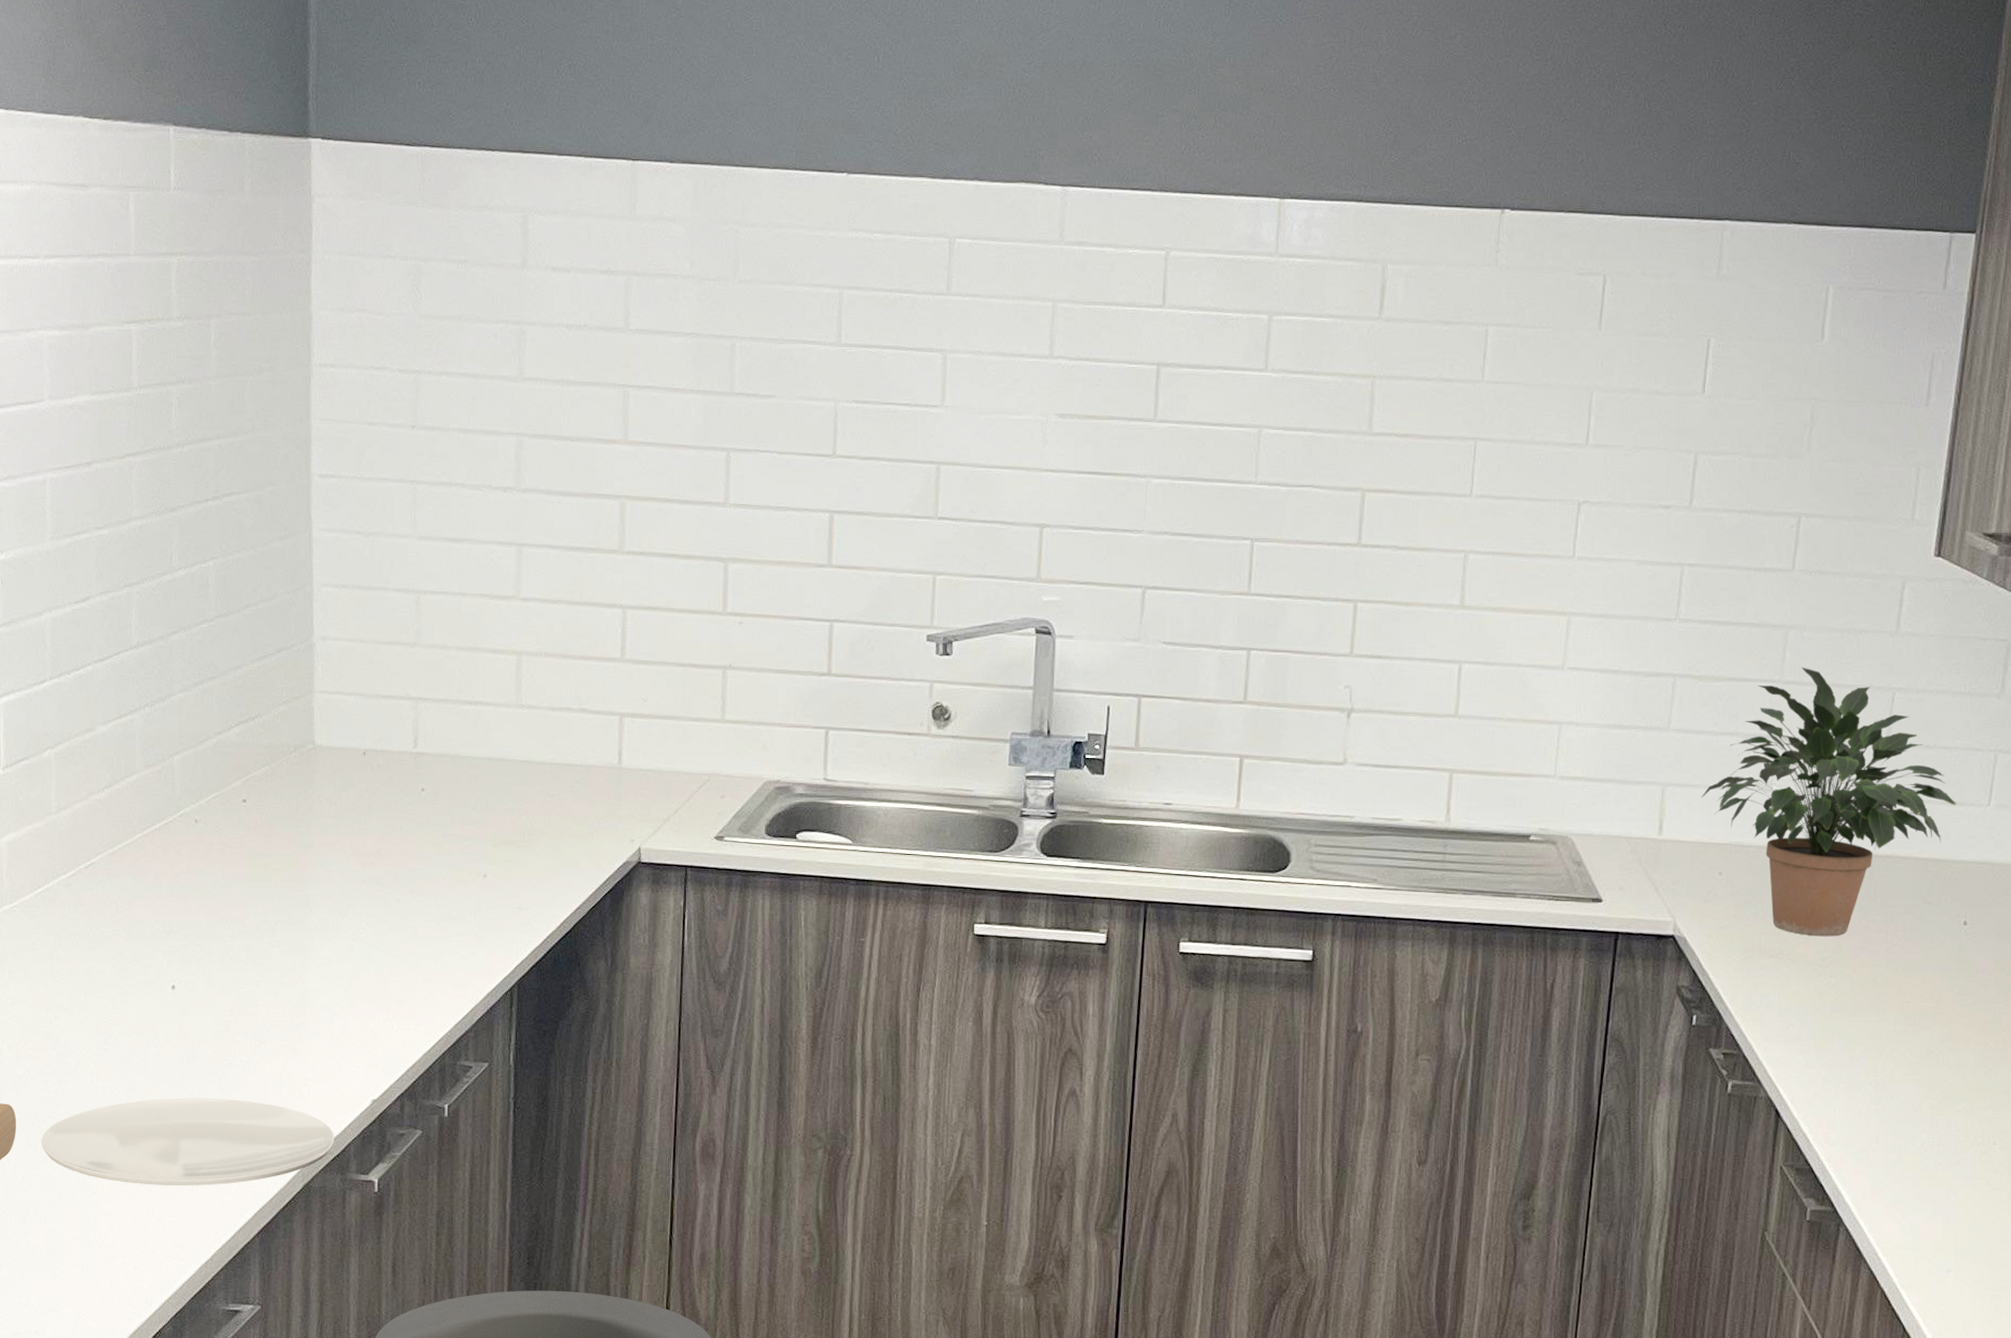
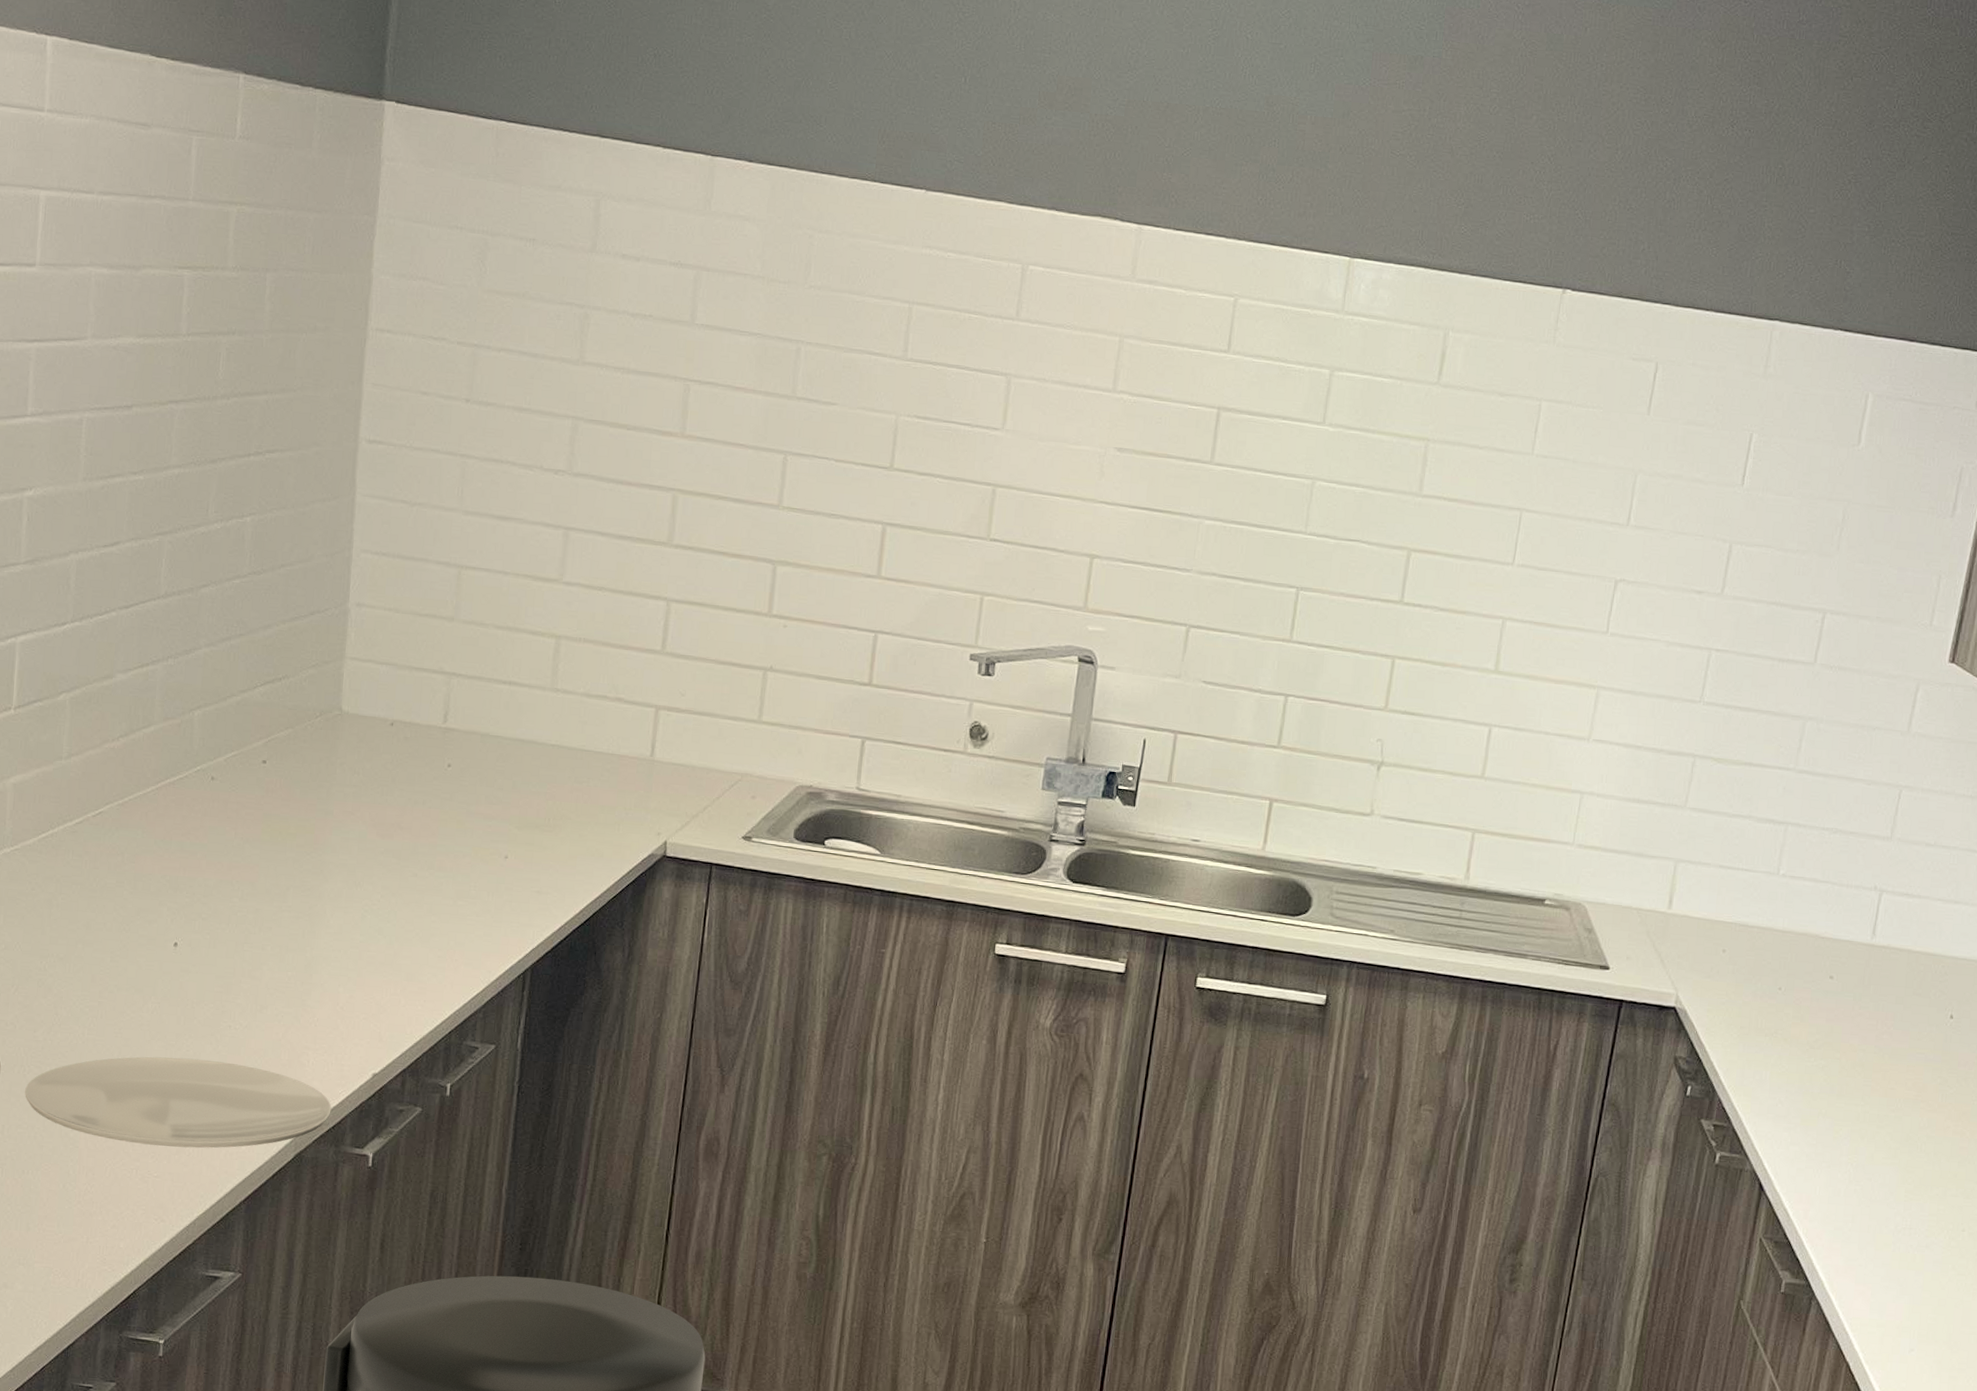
potted plant: present [1701,667,1957,937] -> none [1711,758,1953,1020]

